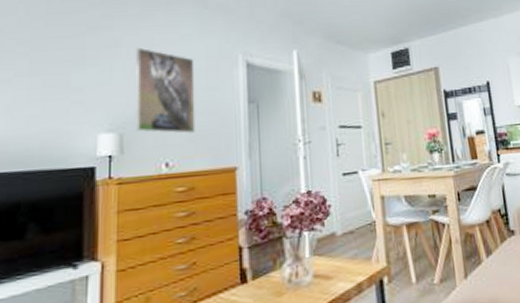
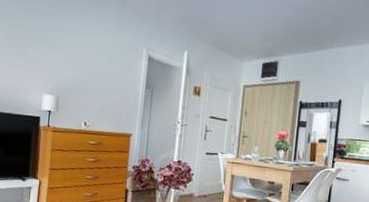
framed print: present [135,47,196,134] -> none [67,34,112,104]

